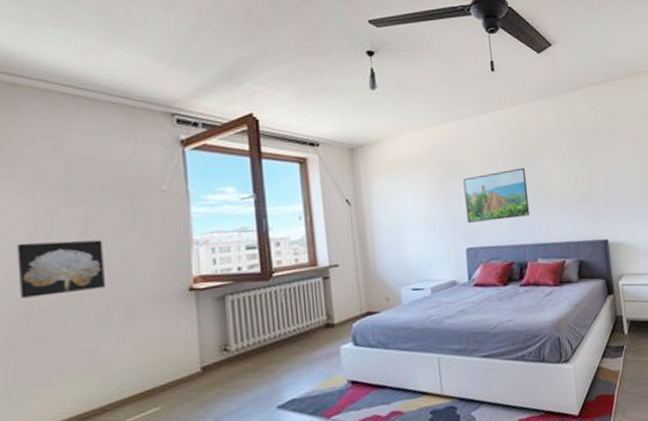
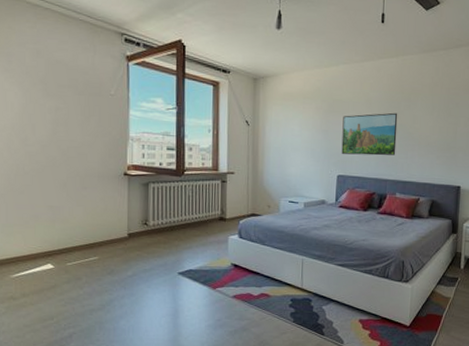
wall art: present [17,240,107,299] -> none [10,121,68,164]

